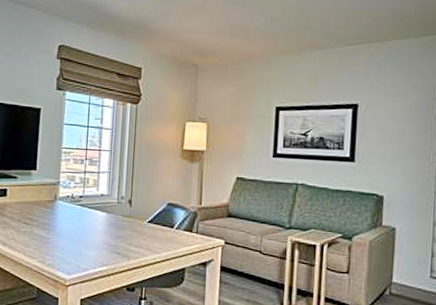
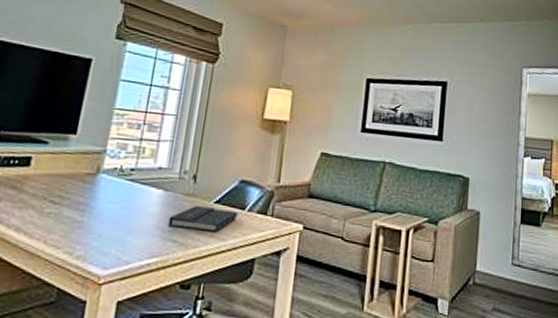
book: none [113,225,168,246] -> present [168,206,239,232]

